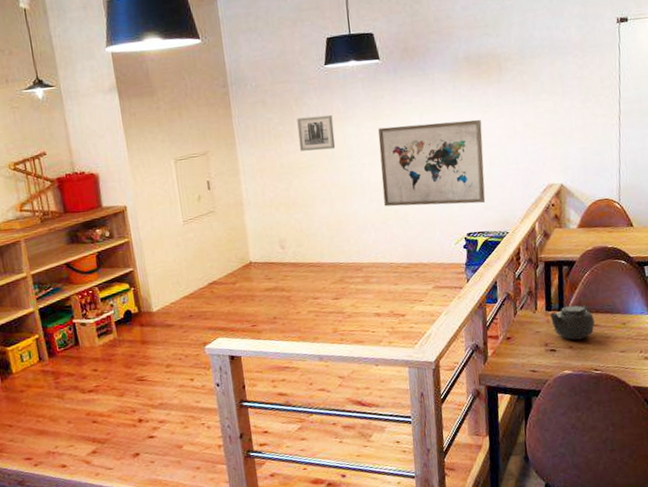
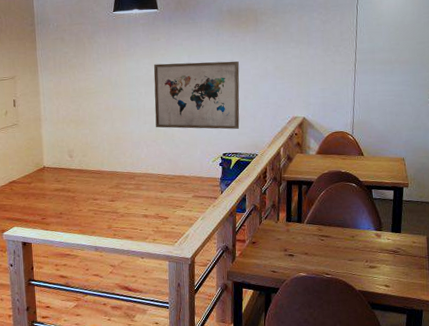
wall art: present [297,114,336,151] -> none [88,51,119,80]
teapot: present [549,304,595,340] -> none [289,218,328,248]

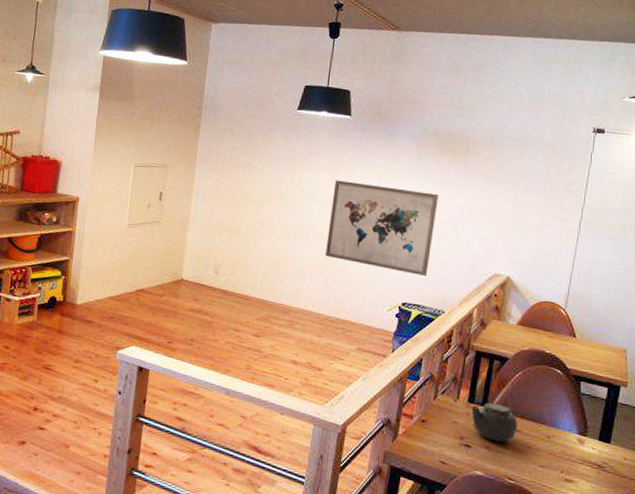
teapot: none [289,218,328,248] -> present [471,402,518,443]

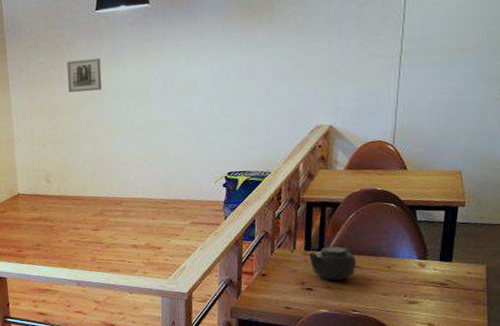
wall art: none [256,153,294,190] -> present [67,57,102,93]
wall art: present [325,180,438,276] -> none [144,60,250,145]

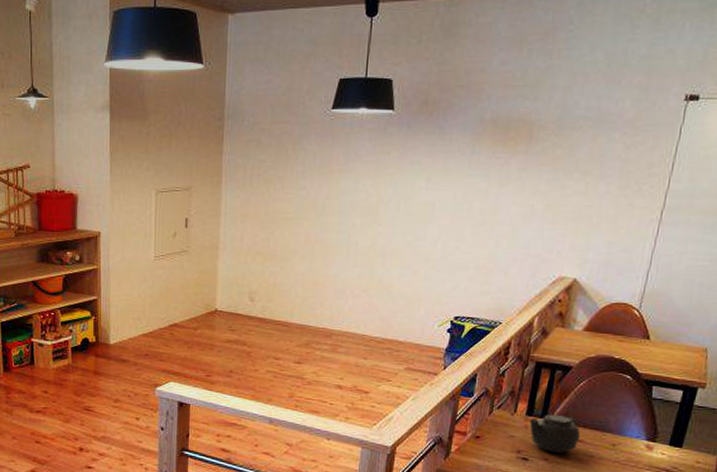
wall art: present [67,57,102,93] -> none [289,164,330,203]

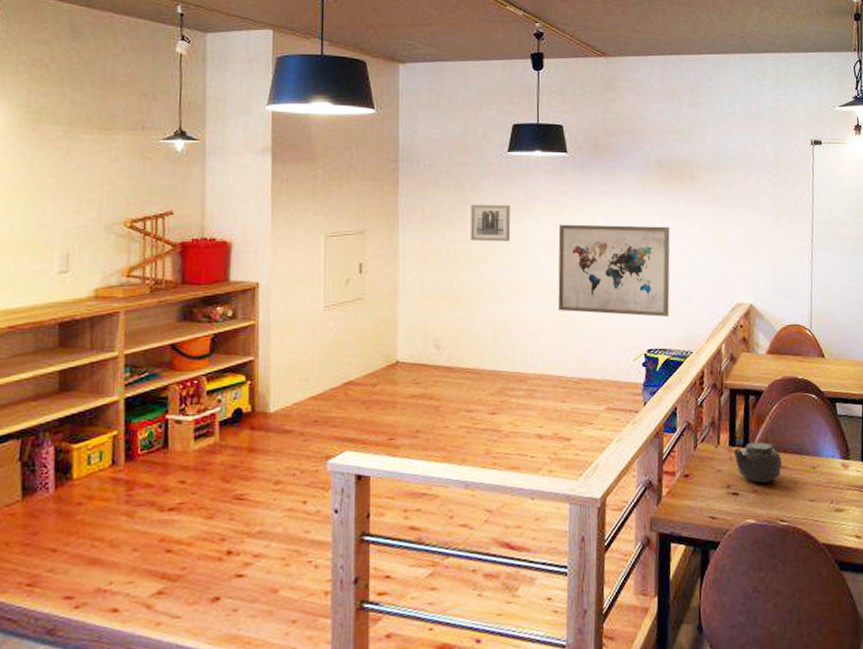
wall art: none [289,164,330,203] -> present [471,204,511,242]
wall art: none [369,187,496,286] -> present [558,224,670,317]

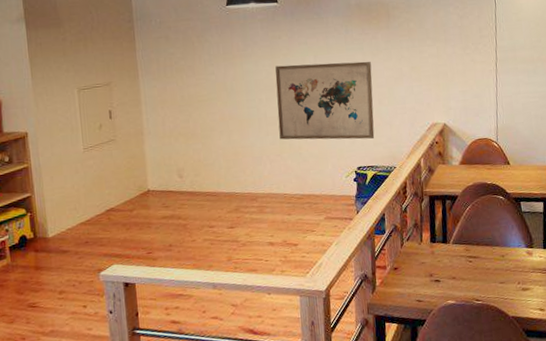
wall art: present [471,204,511,242] -> none [198,51,235,85]
teapot: present [733,441,783,483] -> none [434,237,477,272]

